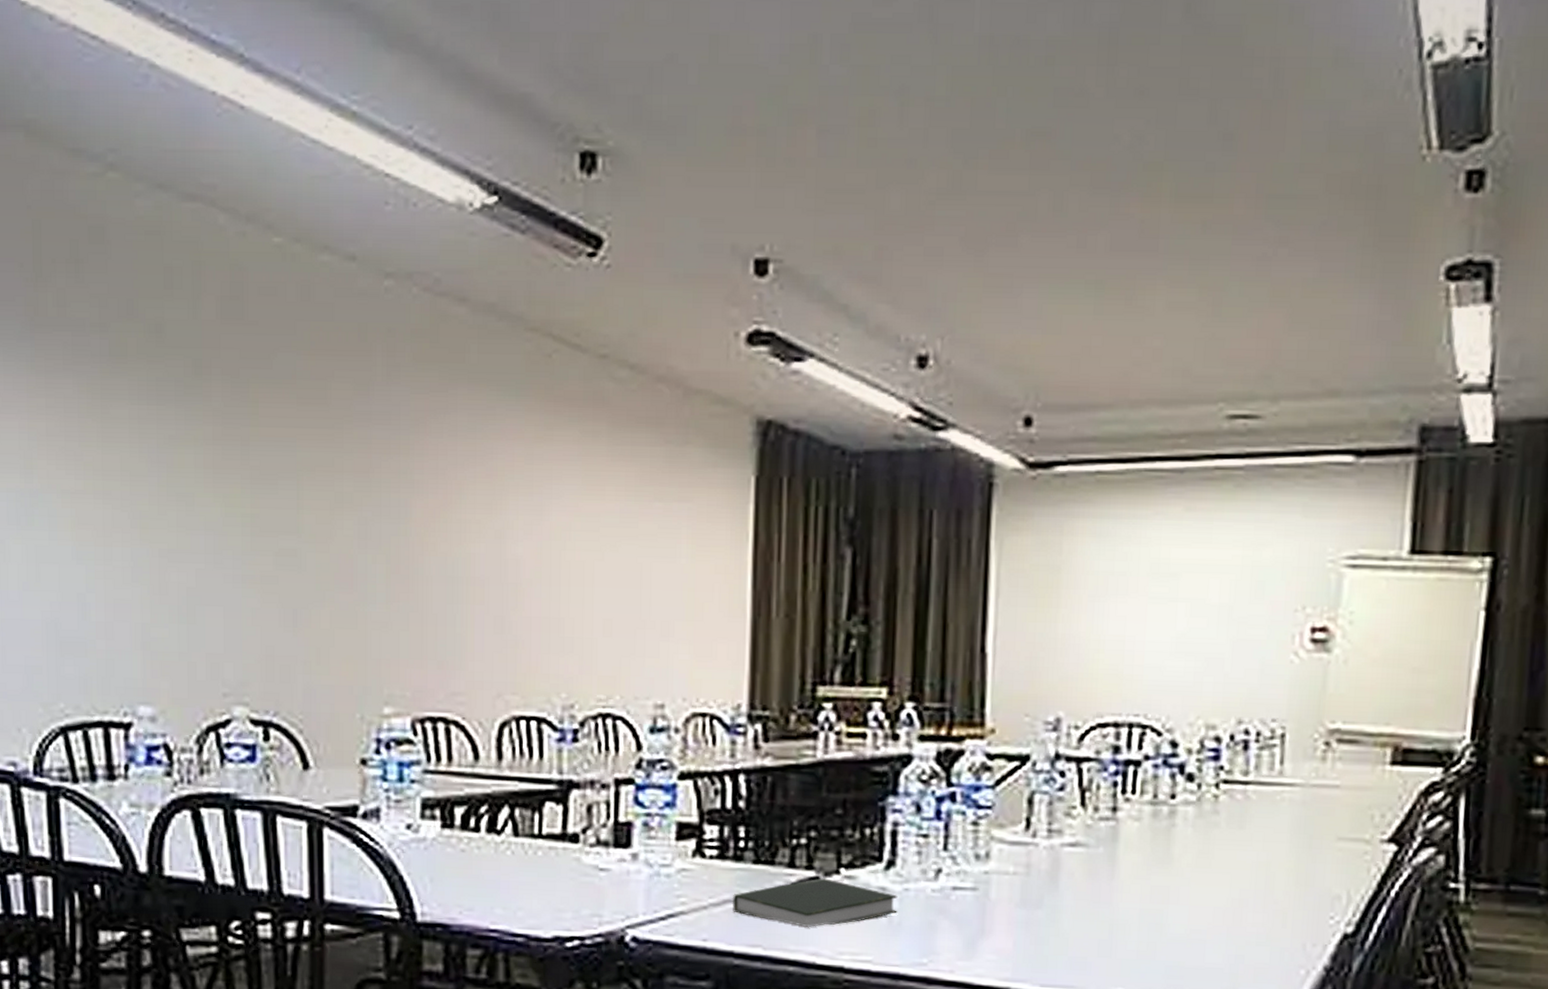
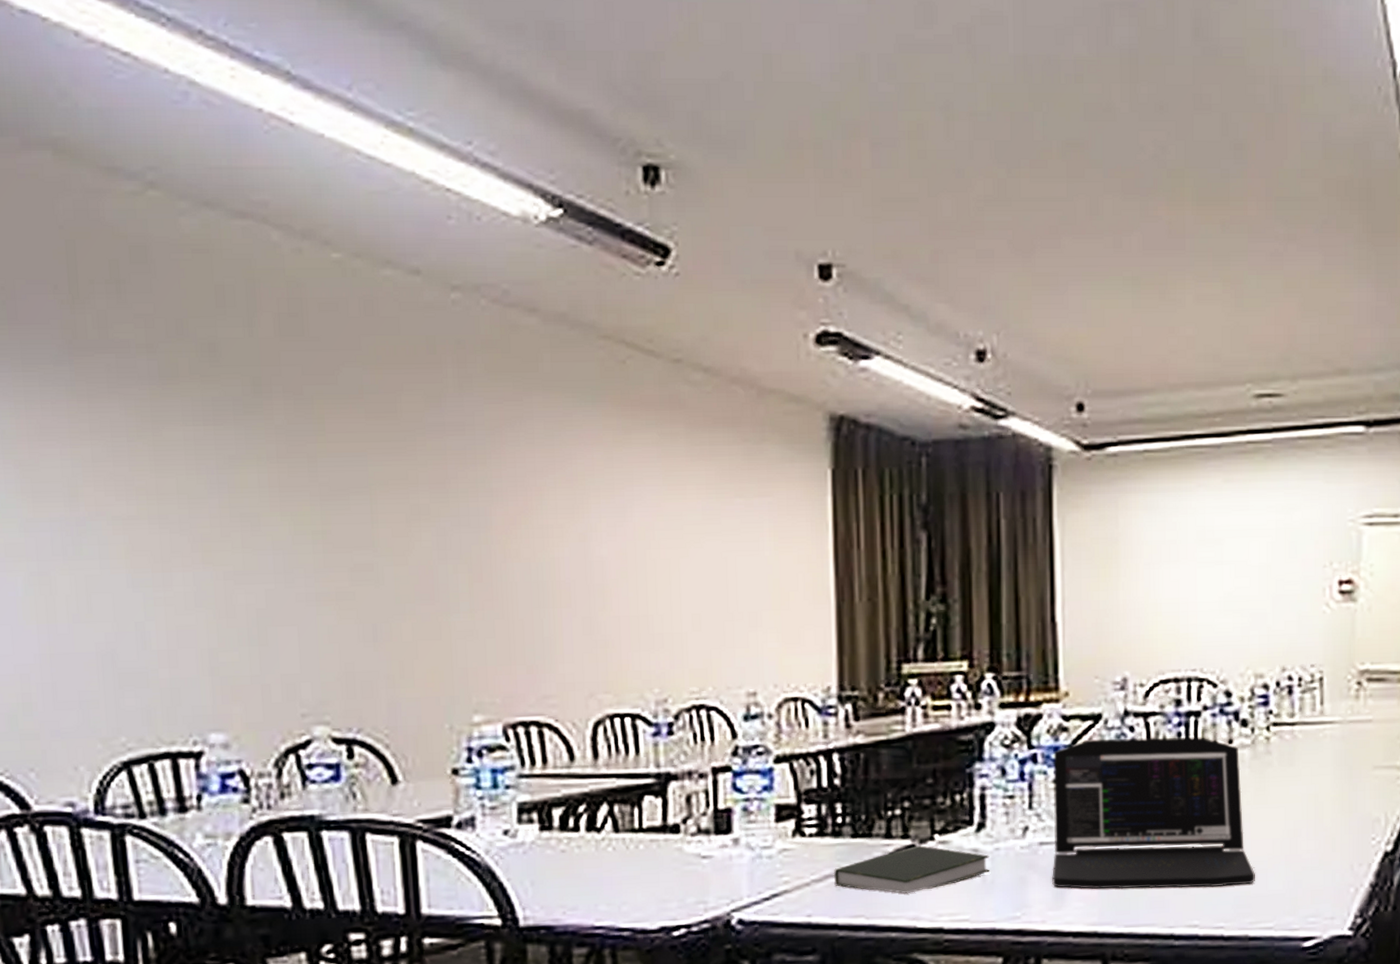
laptop: none [964,781,1191,954] -> present [1052,736,1255,889]

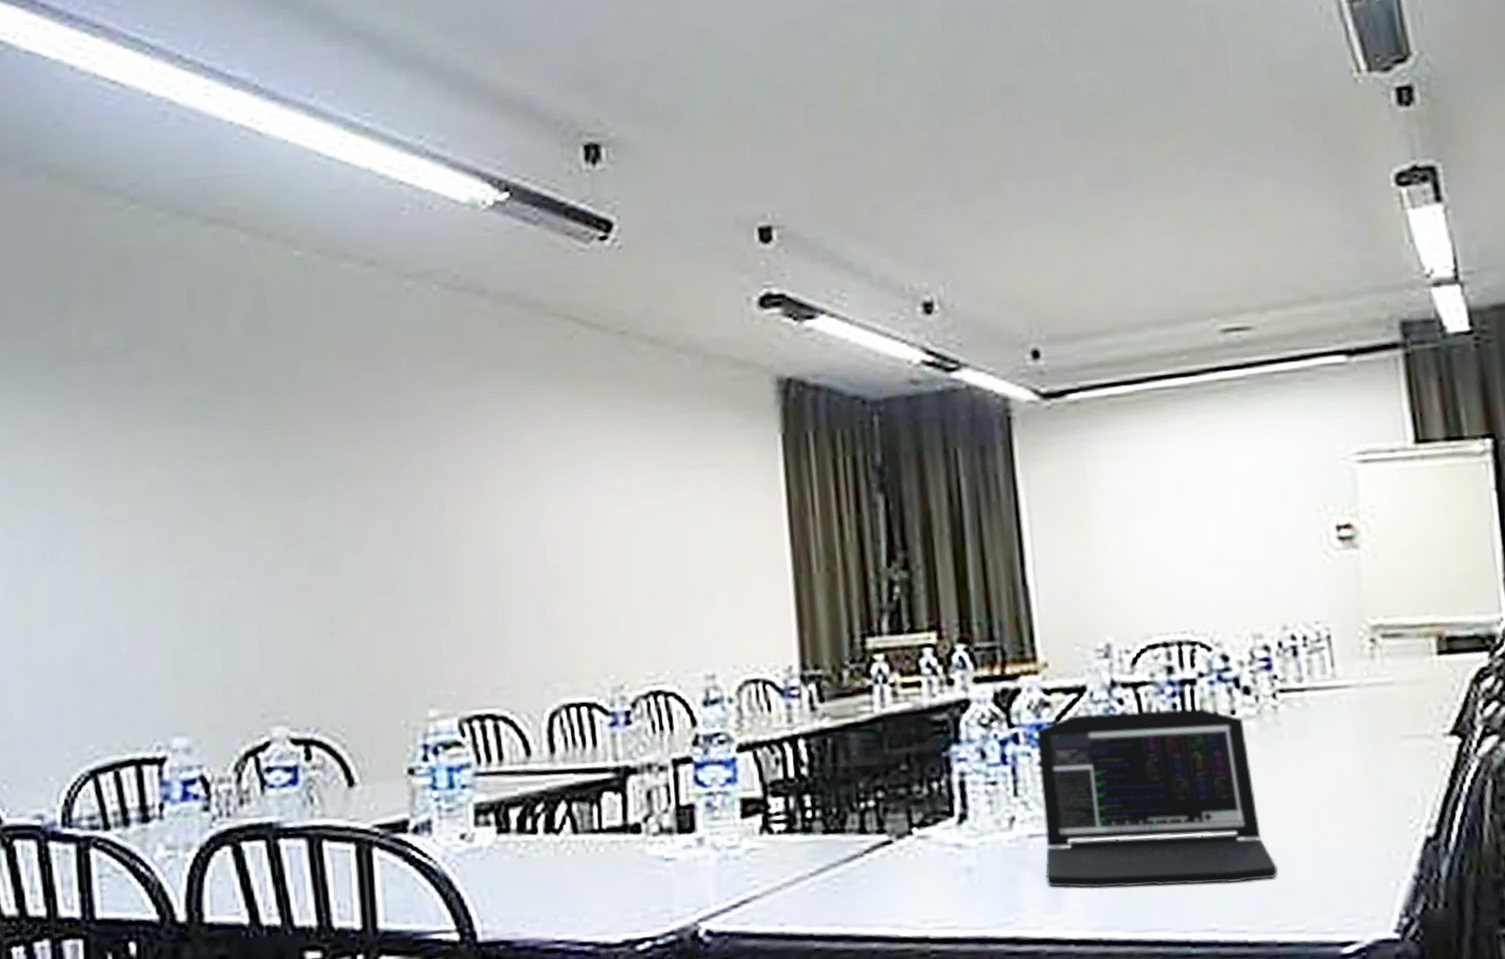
book: present [833,845,990,894] -> none [805,841,976,898]

